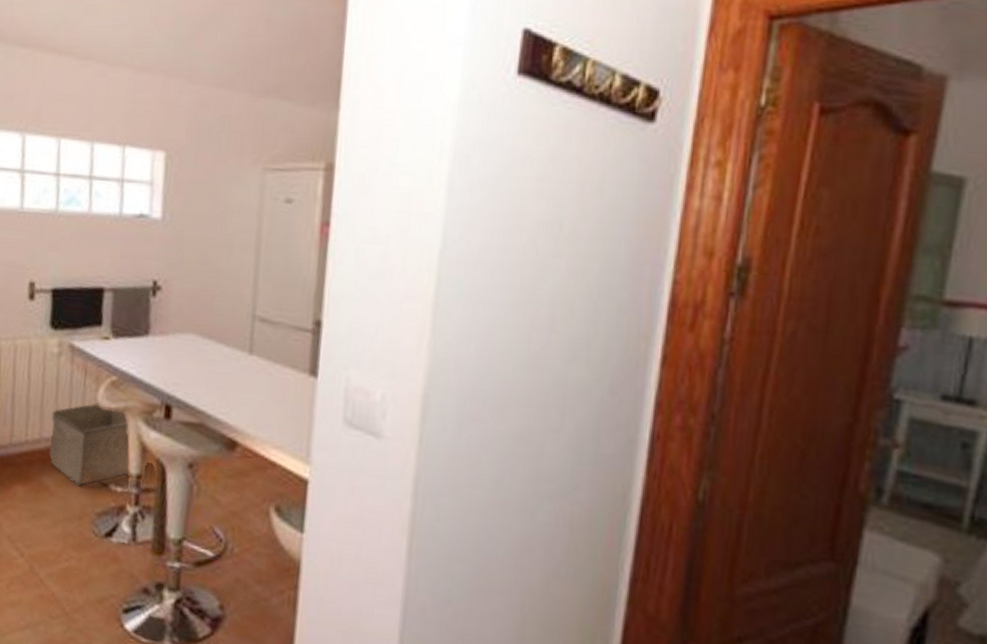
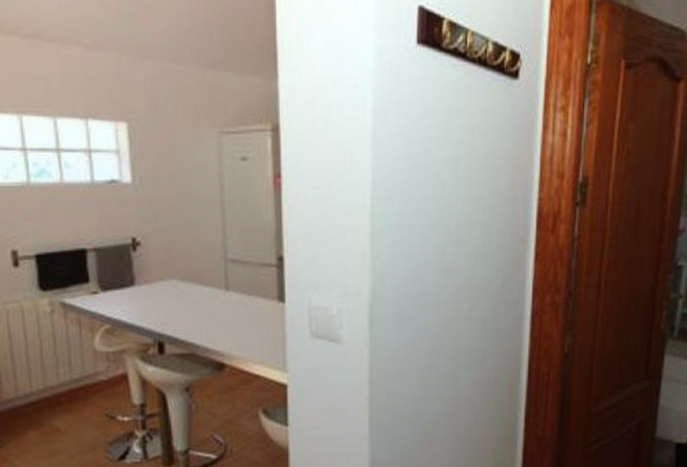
storage bin: present [49,403,130,486] -> none [53,349,134,422]

